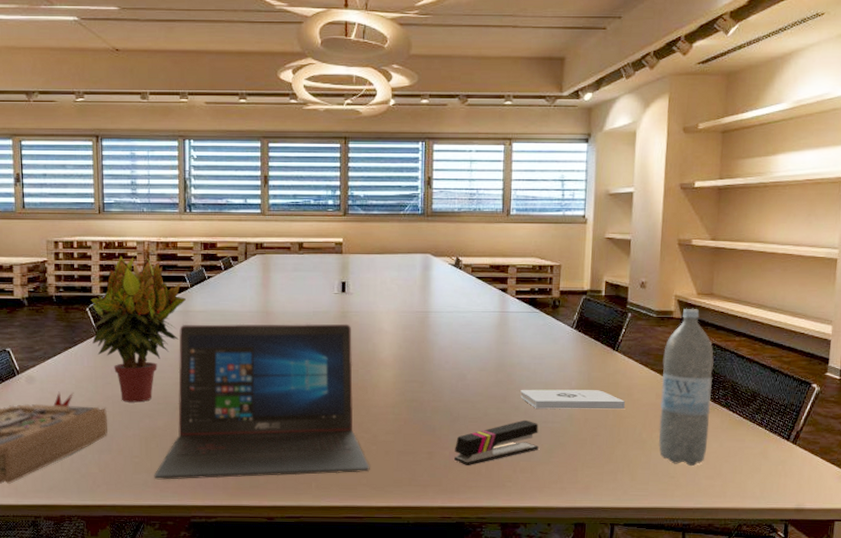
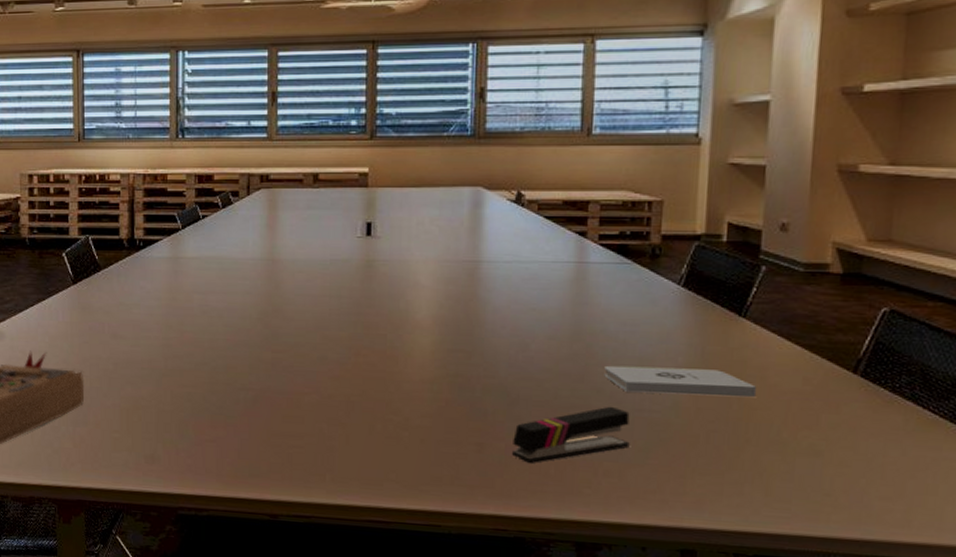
potted plant: present [91,255,187,403] -> none [67,190,177,367]
laptop: present [154,323,370,480] -> none [136,273,400,465]
water bottle: present [659,308,714,467] -> none [807,259,893,482]

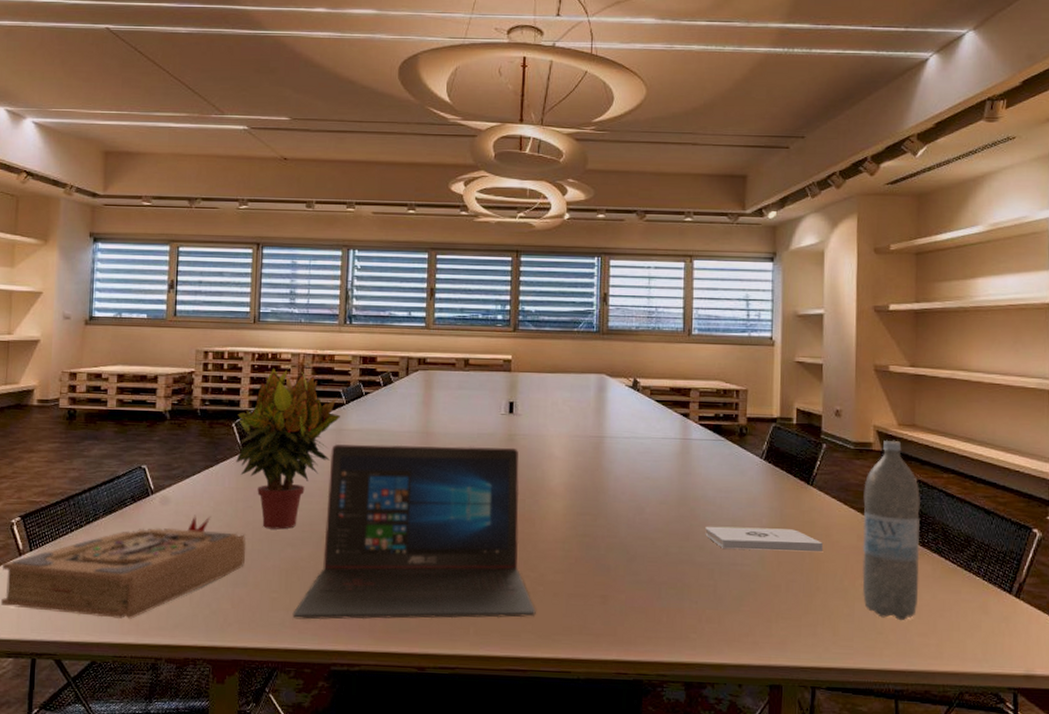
potted plant: none [67,190,177,367] -> present [236,367,341,530]
laptop: none [136,273,400,465] -> present [292,444,536,620]
stapler: present [512,406,630,463] -> none [631,561,727,612]
water bottle: none [807,259,893,482] -> present [862,439,920,621]

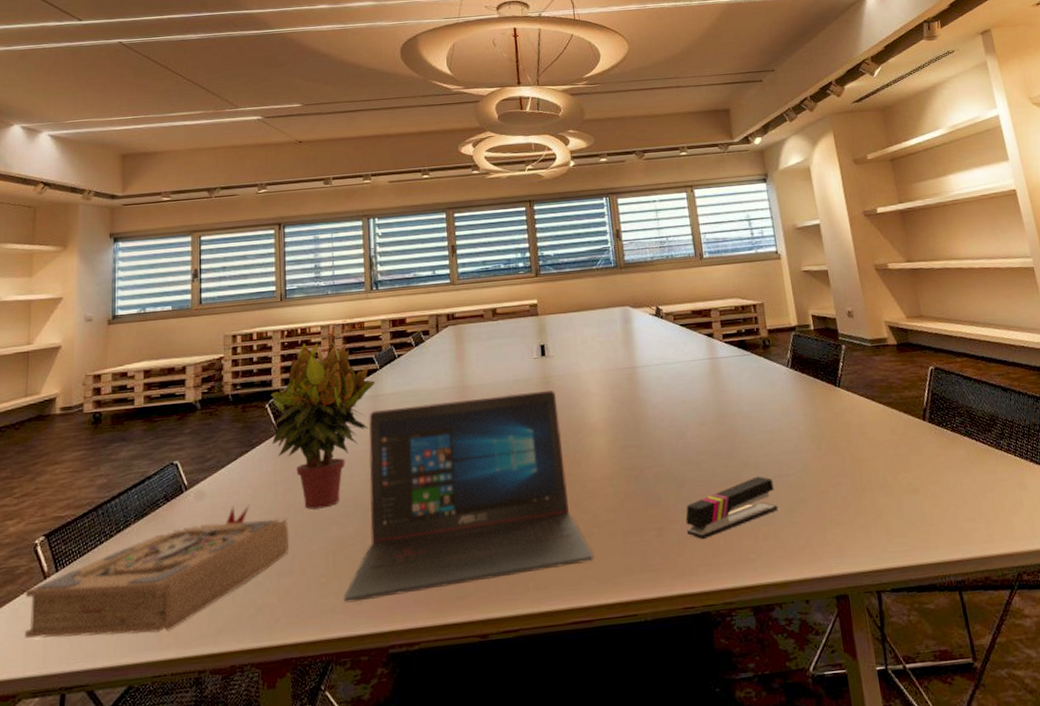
stapler: none [631,561,727,612] -> present [686,476,778,539]
notepad: present [705,526,824,552] -> none [746,432,862,462]
water bottle: present [862,439,920,621] -> none [887,332,960,510]

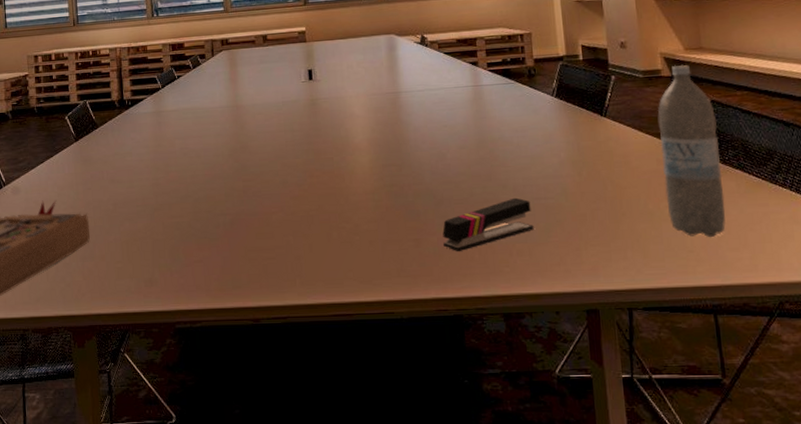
potted plant: present [271,342,376,510] -> none [69,63,159,207]
laptop: present [343,389,594,603] -> none [136,111,355,285]
water bottle: none [887,332,960,510] -> present [657,64,726,238]

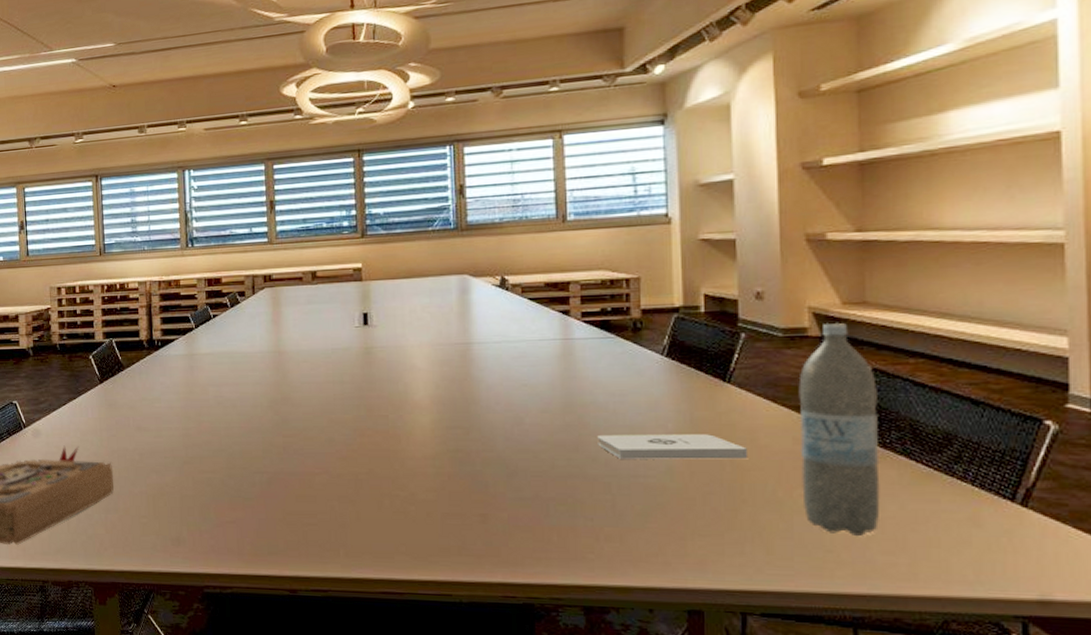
stapler: present [443,197,534,251] -> none [515,473,628,531]
notepad: none [506,160,624,185] -> present [597,434,749,460]

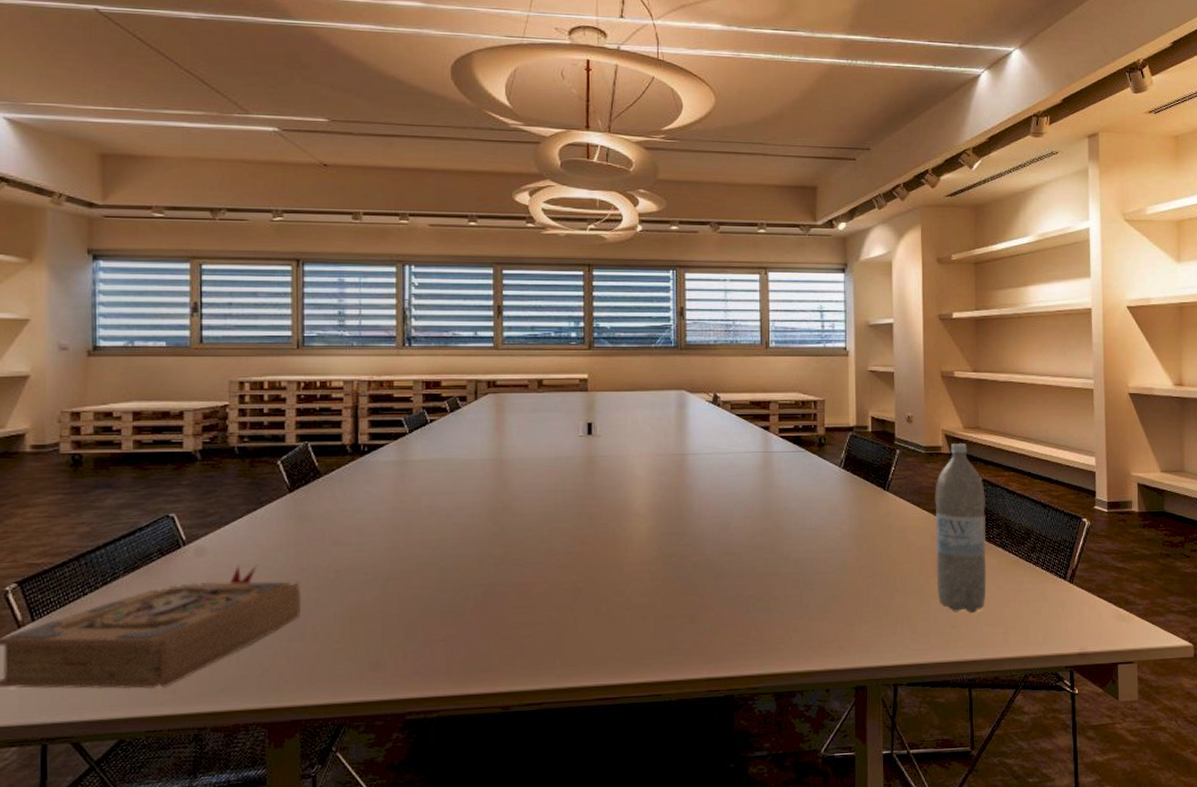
notepad: present [597,434,749,460] -> none [789,534,900,558]

